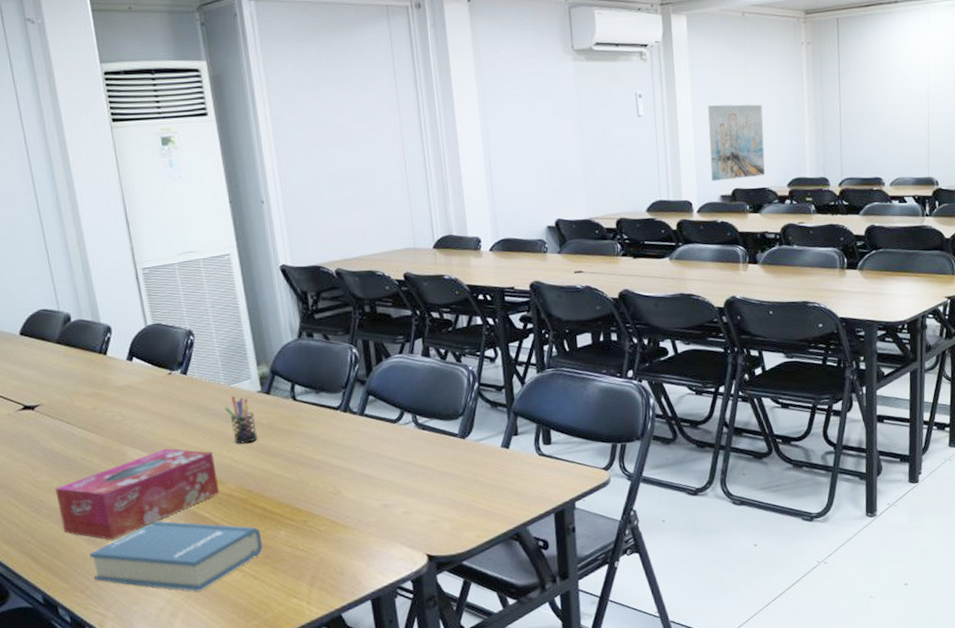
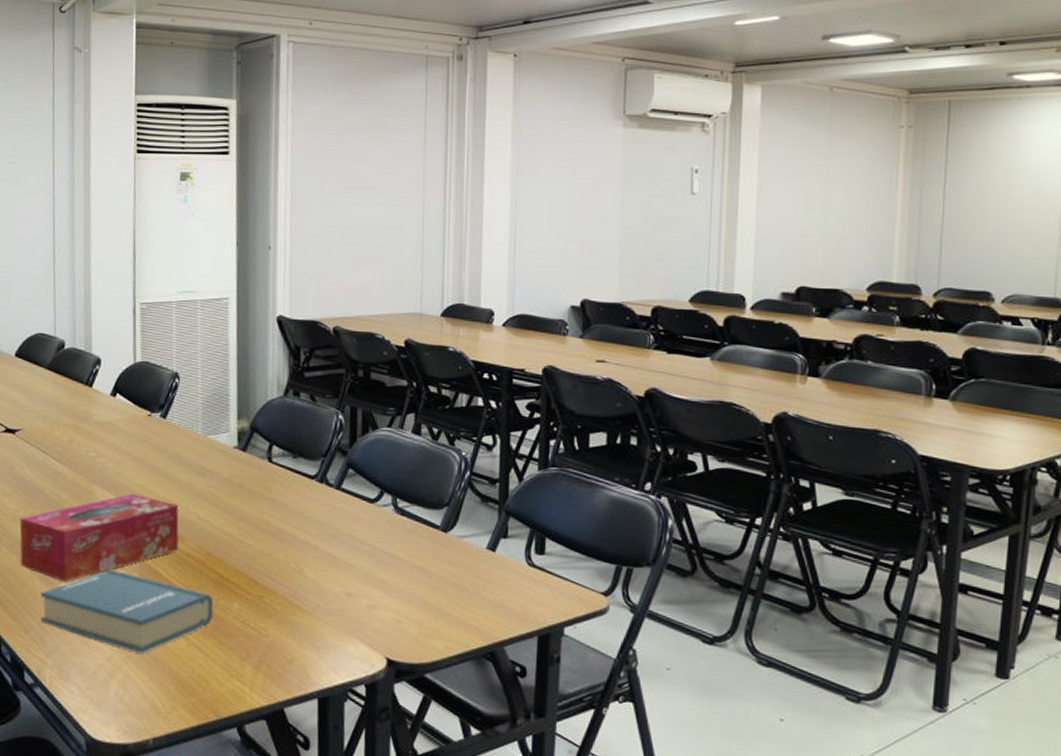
pen holder: present [224,396,258,444] -> none [197,448,227,501]
wall art: present [708,104,765,182] -> none [772,187,844,276]

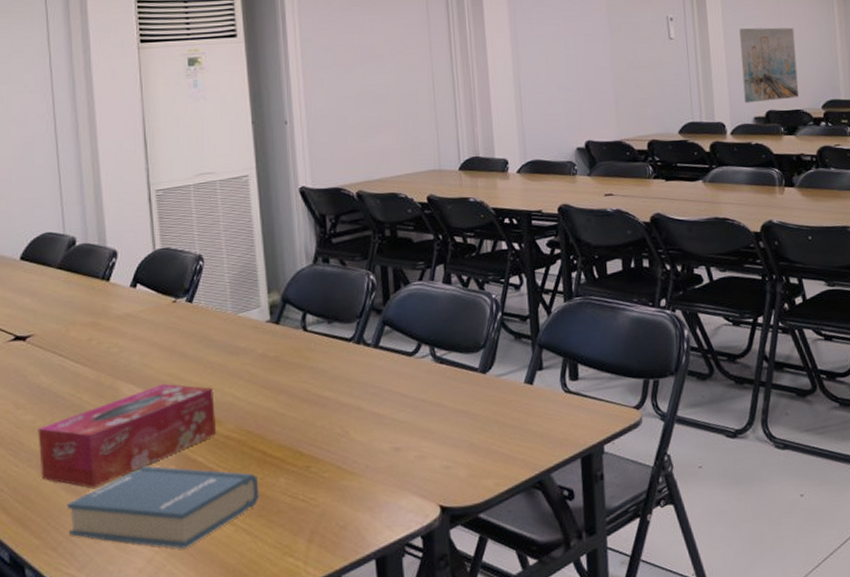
wall art: none [772,187,844,276] -> present [739,27,799,103]

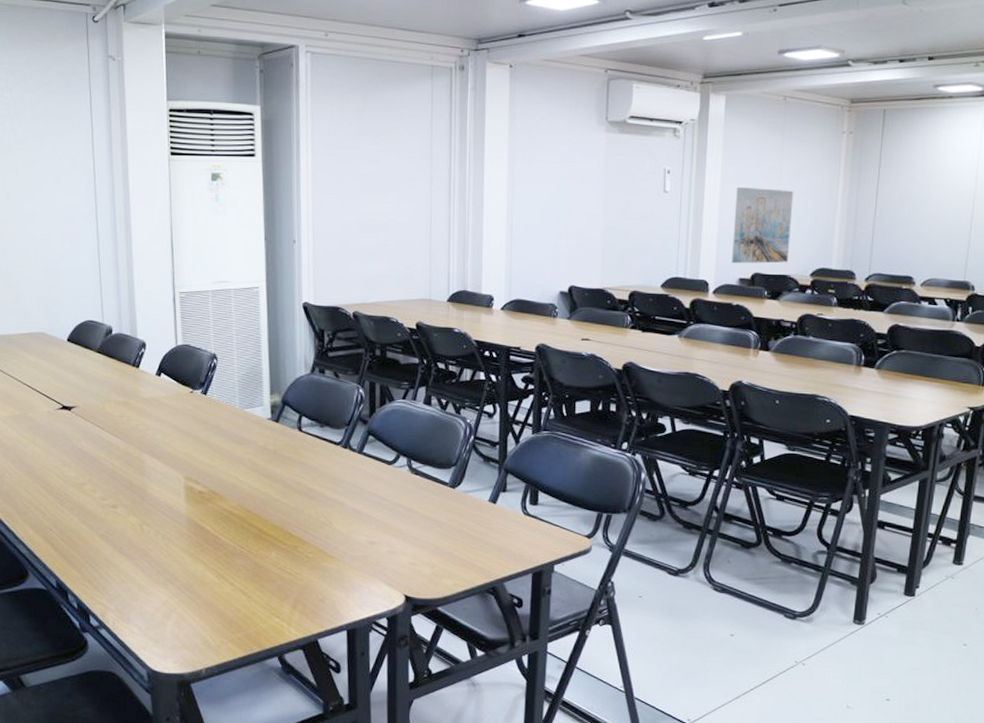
tissue box: present [38,383,217,488] -> none [79,461,222,539]
hardback book: present [67,466,259,549] -> none [101,527,254,598]

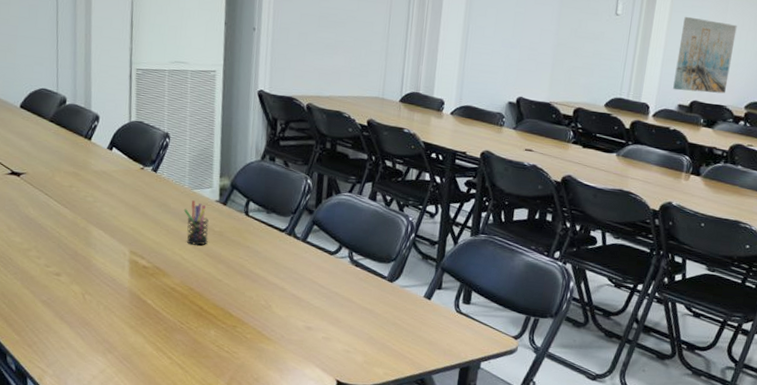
pen holder: none [236,420,263,466] -> present [183,200,209,245]

